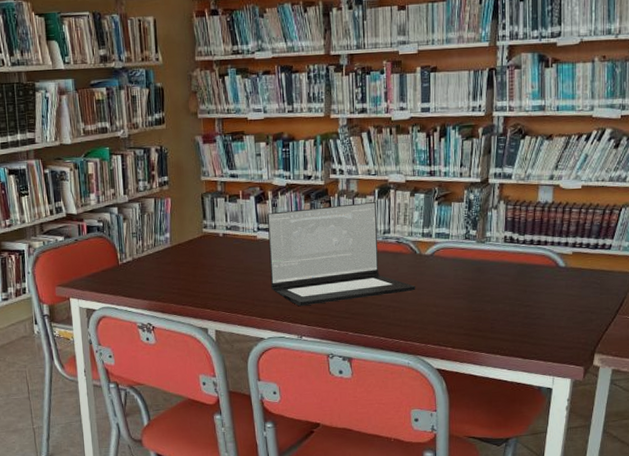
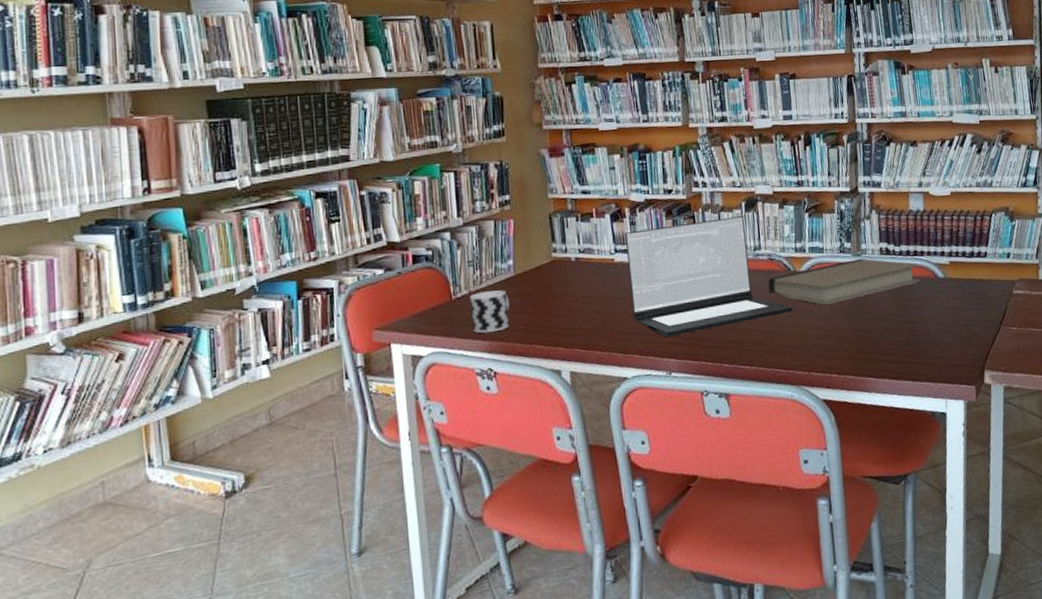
cup: none [134,258,166,294] -> present [470,290,510,334]
book: none [394,245,541,286] -> present [768,258,921,305]

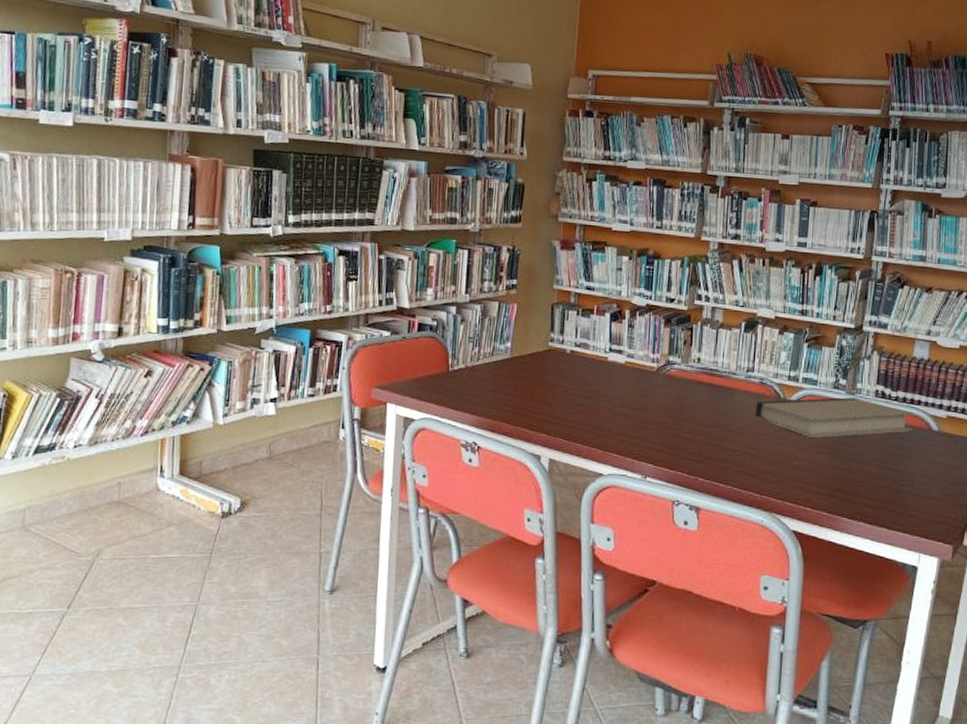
cup: present [470,290,510,334] -> none [464,368,502,409]
laptop: present [625,216,793,338] -> none [617,333,777,443]

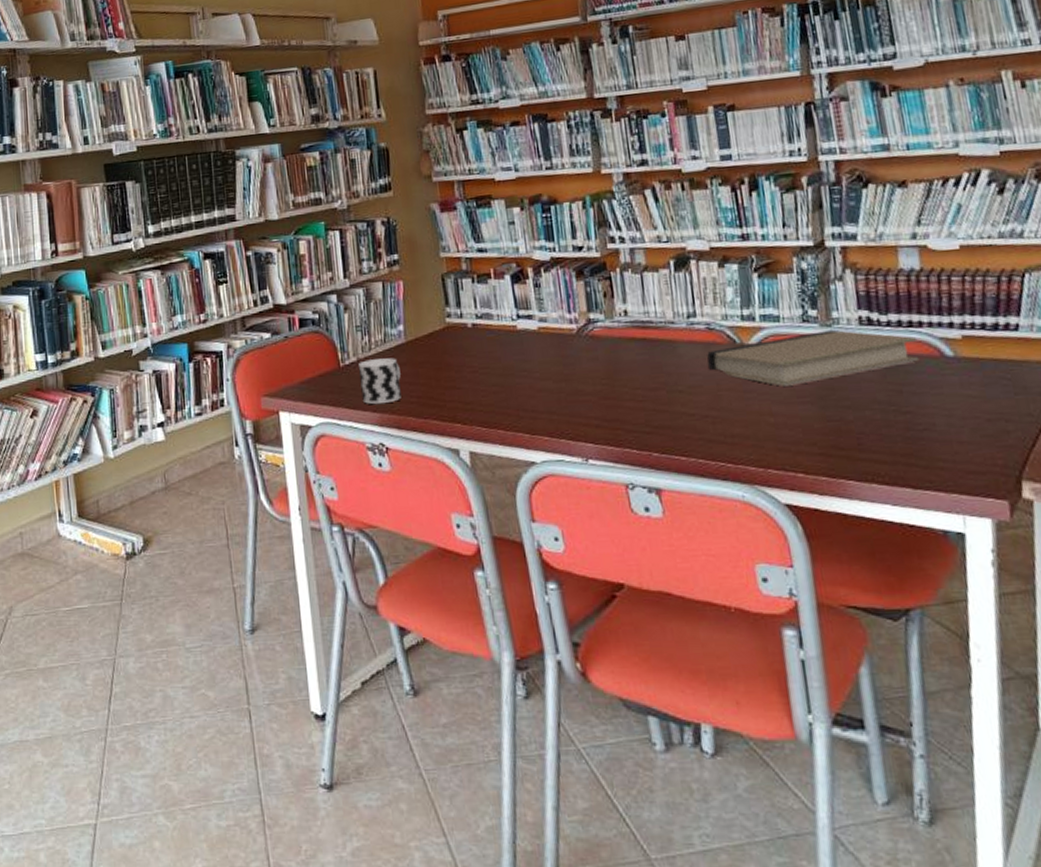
cup: none [464,368,502,409] -> present [359,358,401,405]

